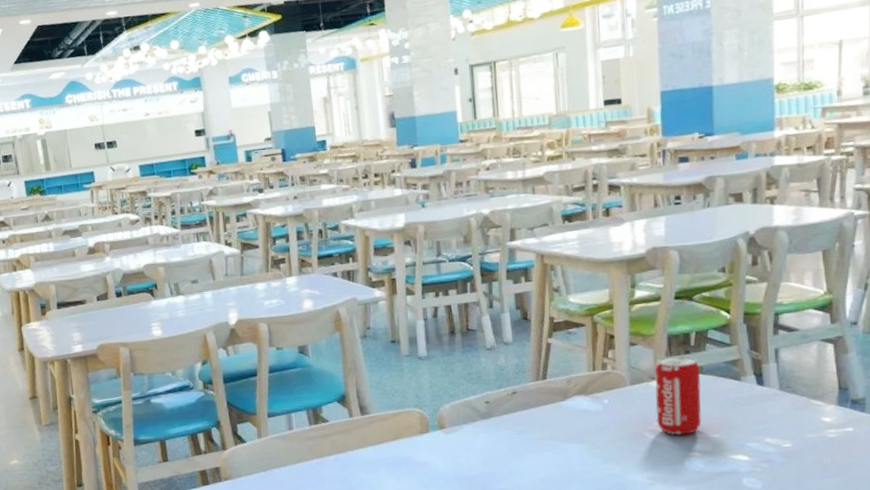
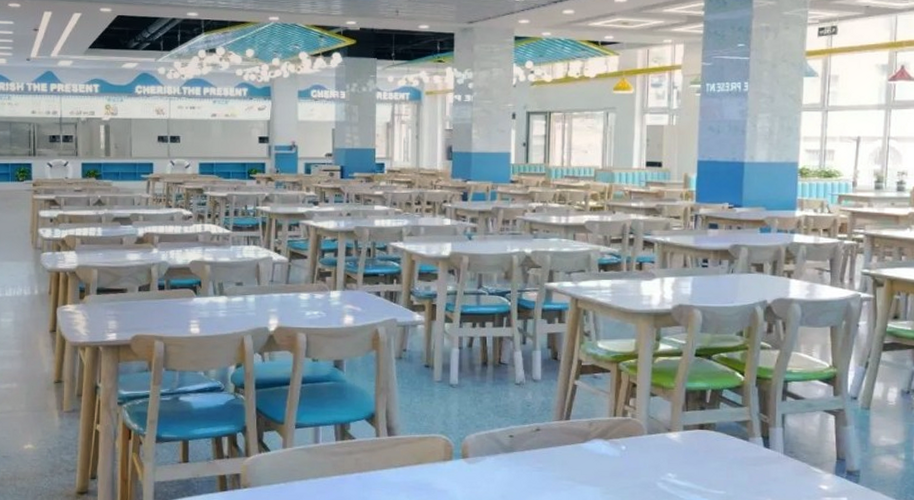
beverage can: present [655,355,702,435] -> none [669,410,713,489]

